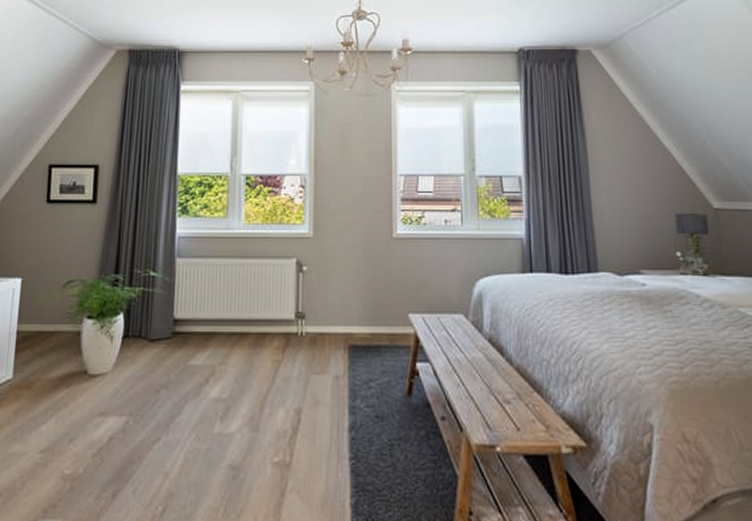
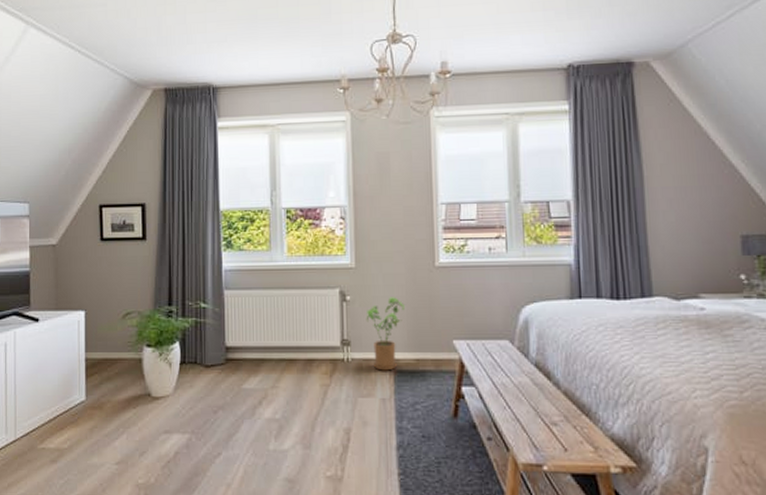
house plant: none [322,268,361,346] -> present [366,297,405,371]

